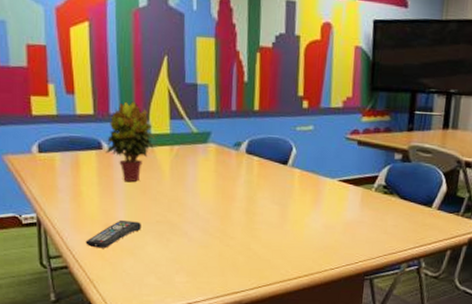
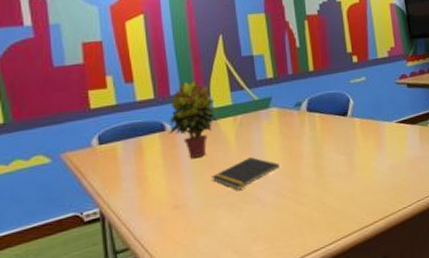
remote control: present [85,219,141,249] -> none [154,196,212,233]
notepad: none [143,190,211,221] -> present [212,156,279,190]

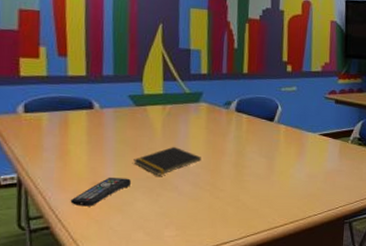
remote control: none [154,196,212,233] -> present [70,177,131,206]
potted plant: present [169,80,220,158] -> none [96,64,150,139]

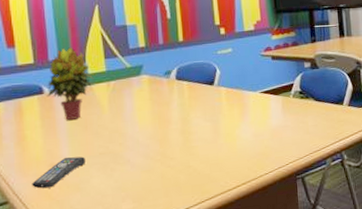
potted plant: none [96,64,150,139] -> present [47,47,95,120]
notepad: present [133,146,201,176] -> none [85,120,149,151]

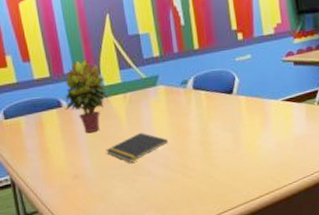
remote control: present [32,156,85,189] -> none [58,168,108,199]
notepad: none [85,120,149,151] -> present [106,132,168,163]

